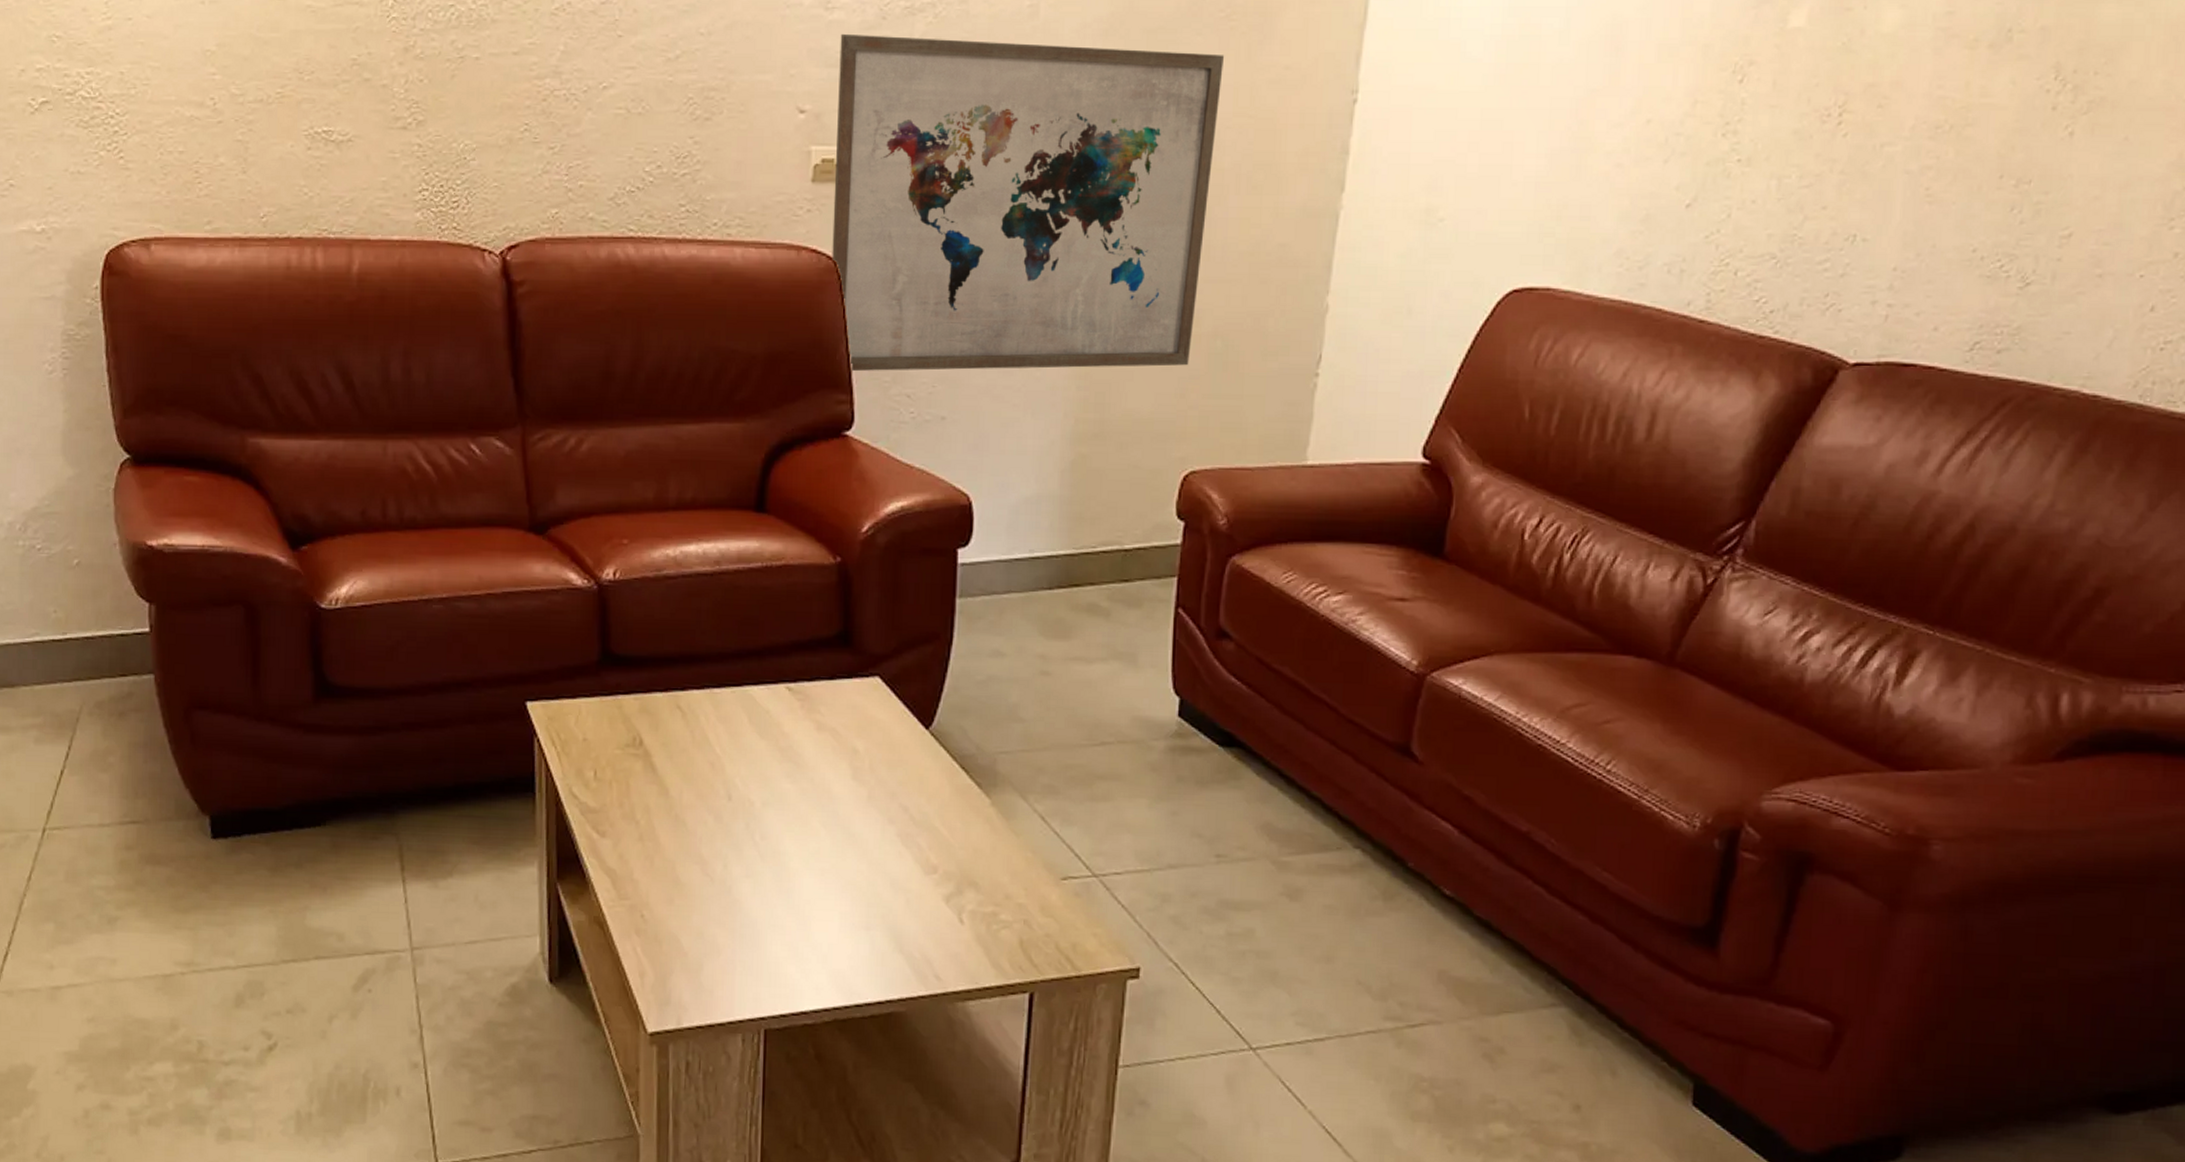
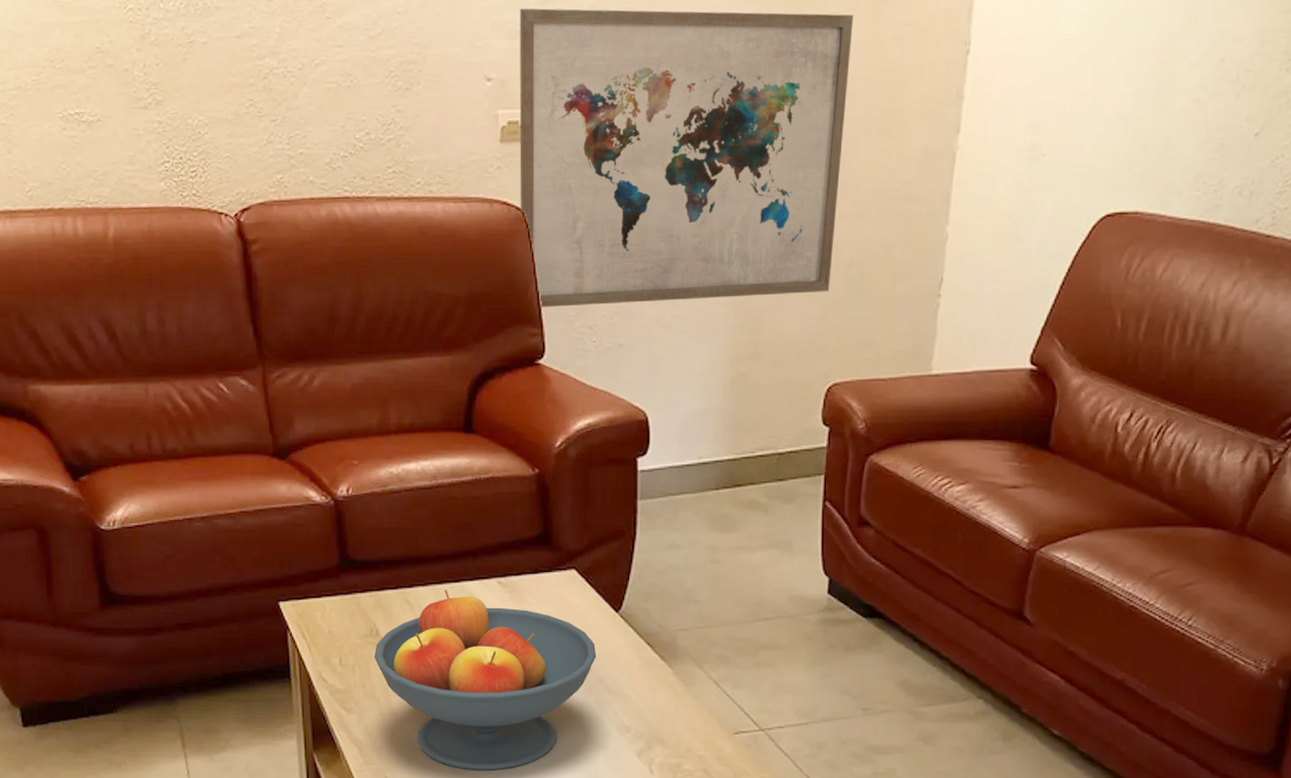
fruit bowl: none [635,694,901,913] -> present [374,589,597,771]

